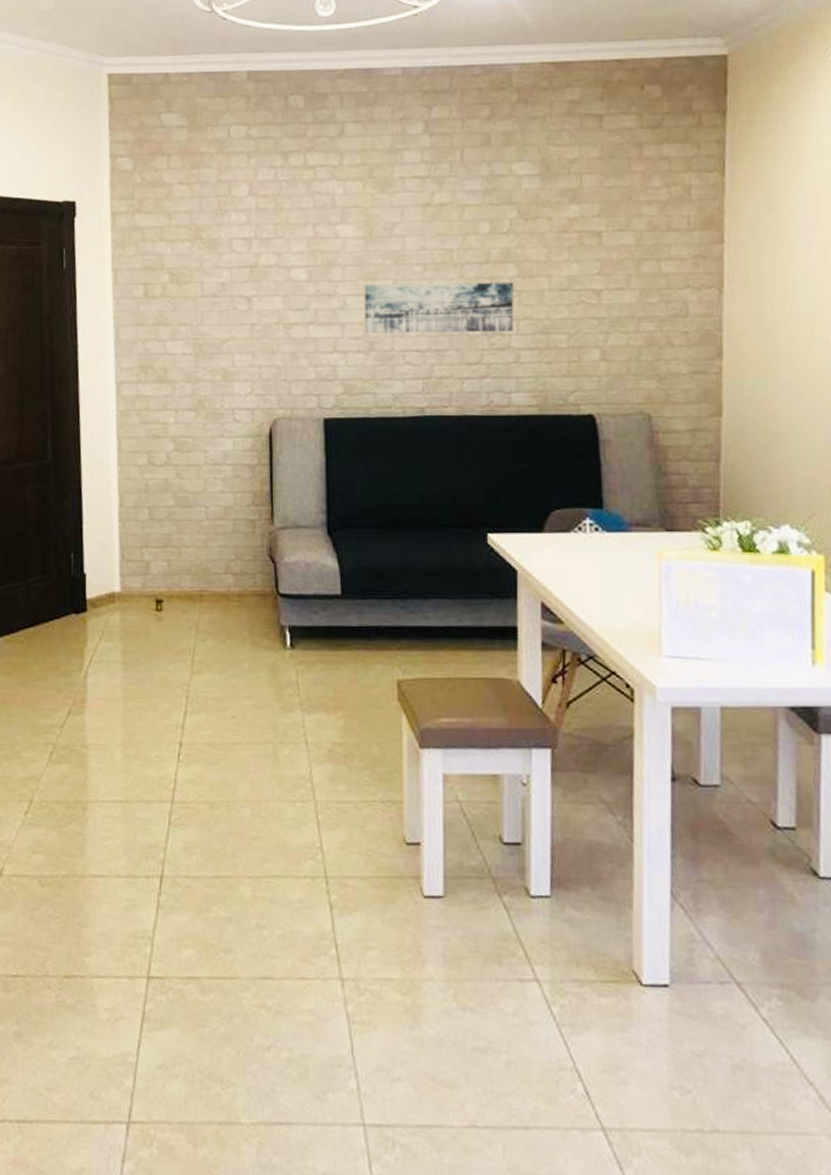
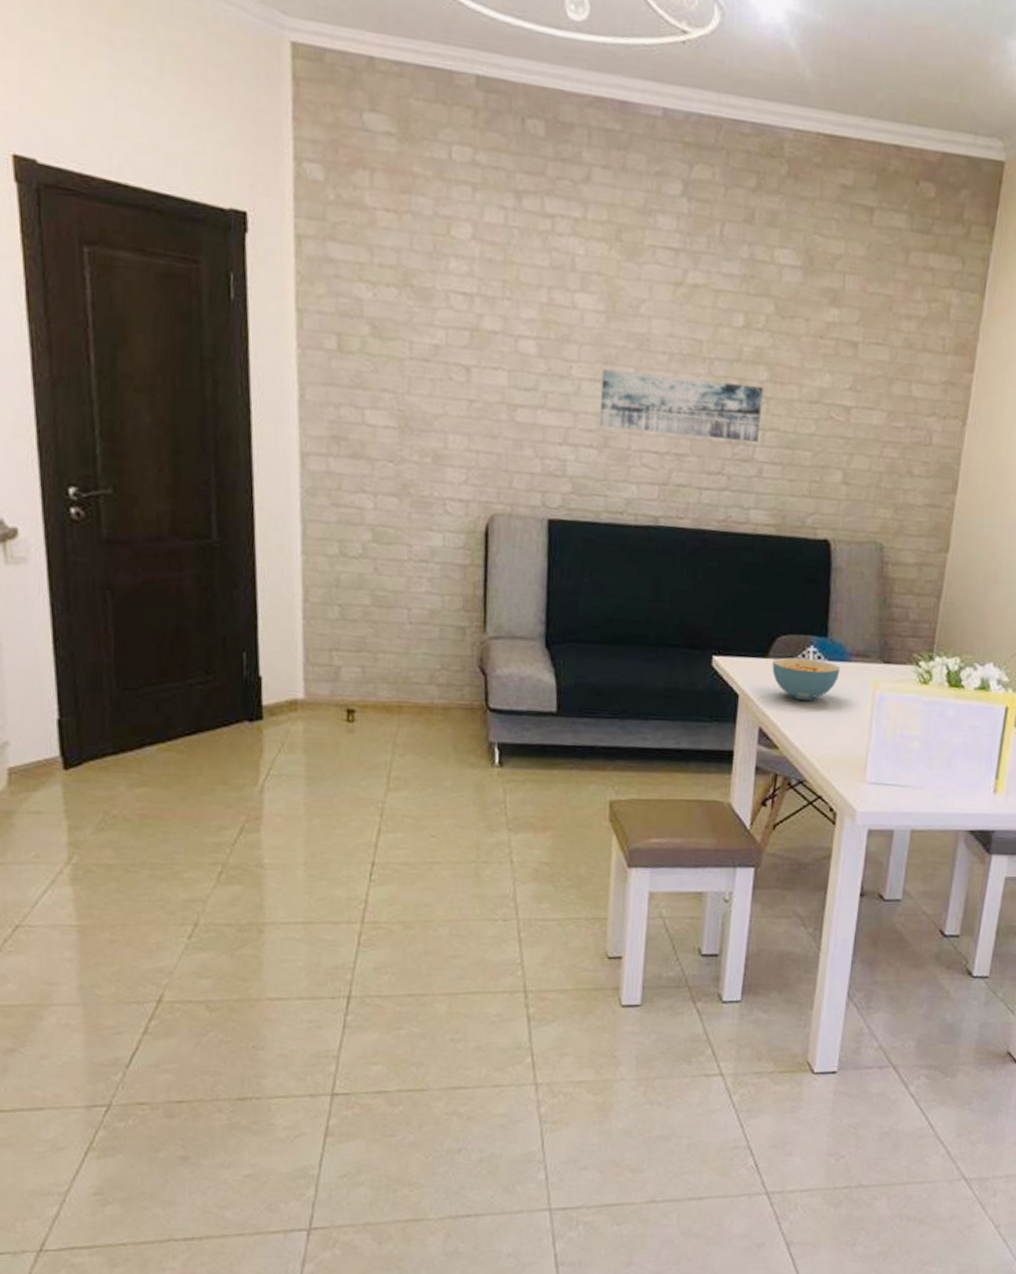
cereal bowl: none [548,531,621,573] -> present [772,657,841,700]

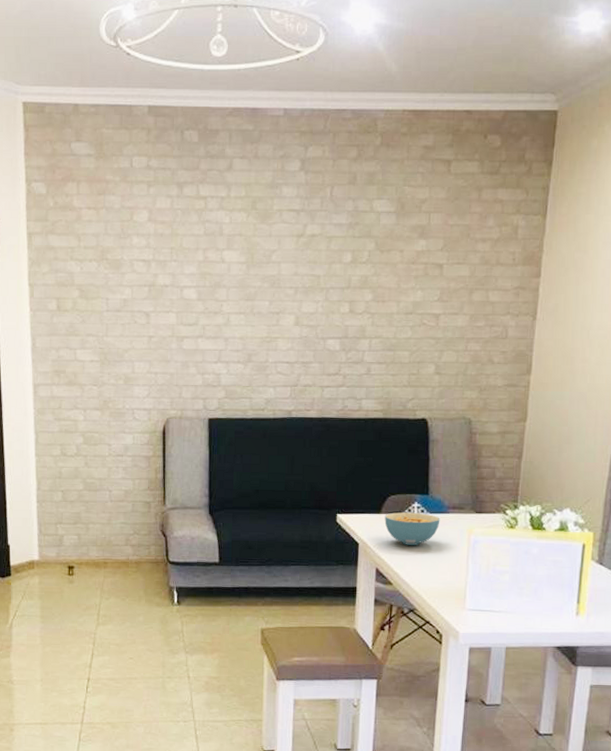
wall art: present [599,368,763,442] -> none [244,304,369,348]

